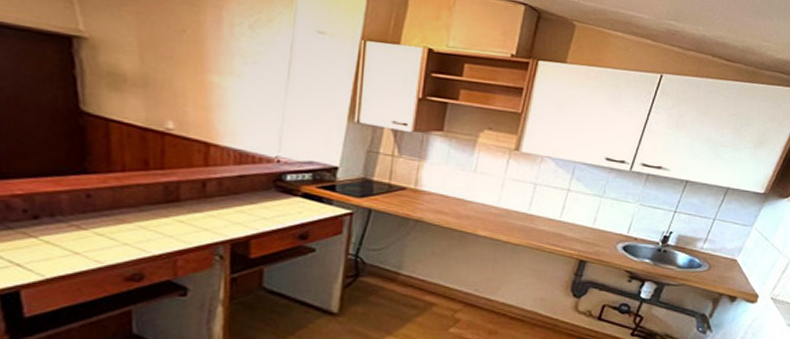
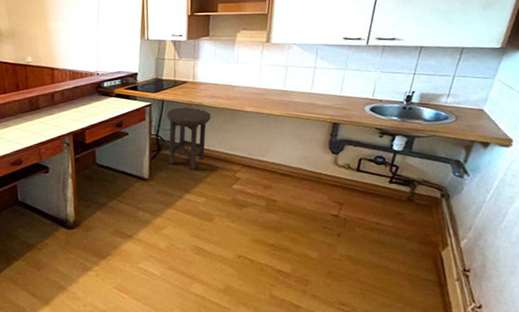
stool: none [369,221,434,306] -> present [166,107,212,170]

